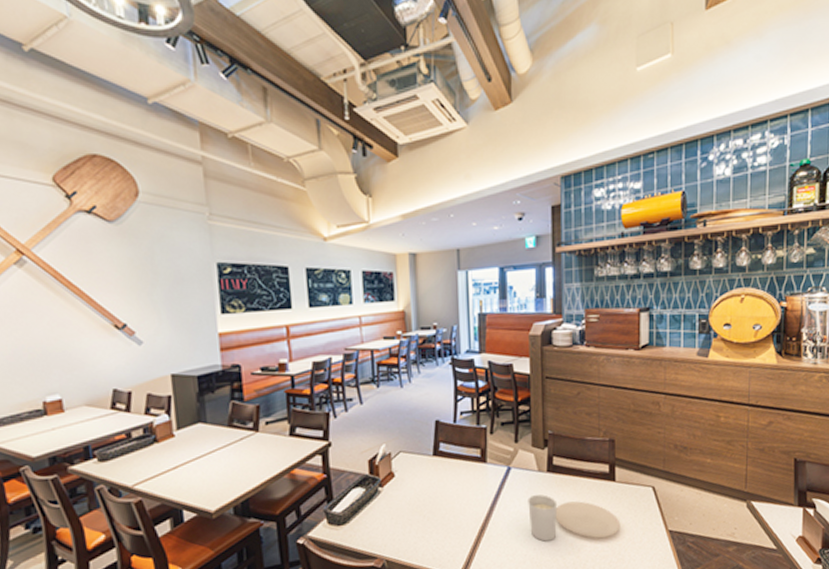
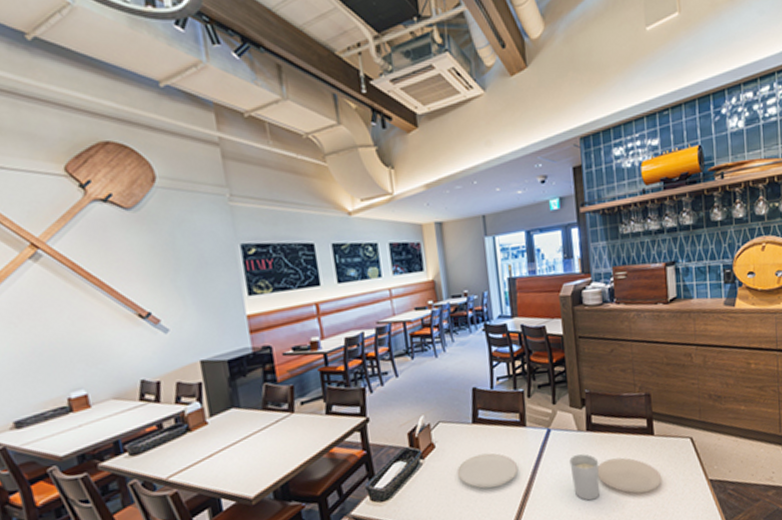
plate: none [414,486,476,521] -> present [457,453,519,489]

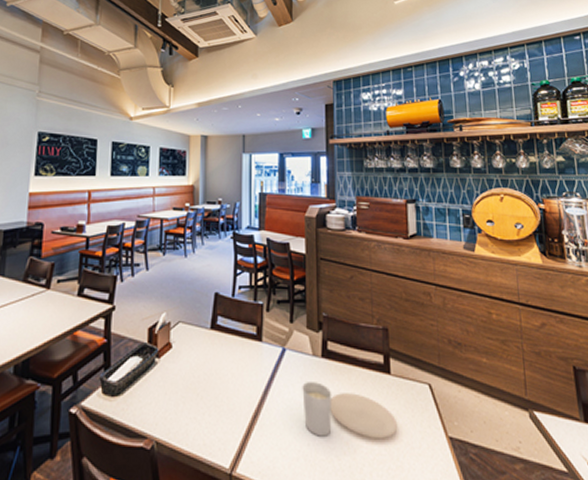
plate: present [457,453,519,489] -> none [189,363,250,403]

